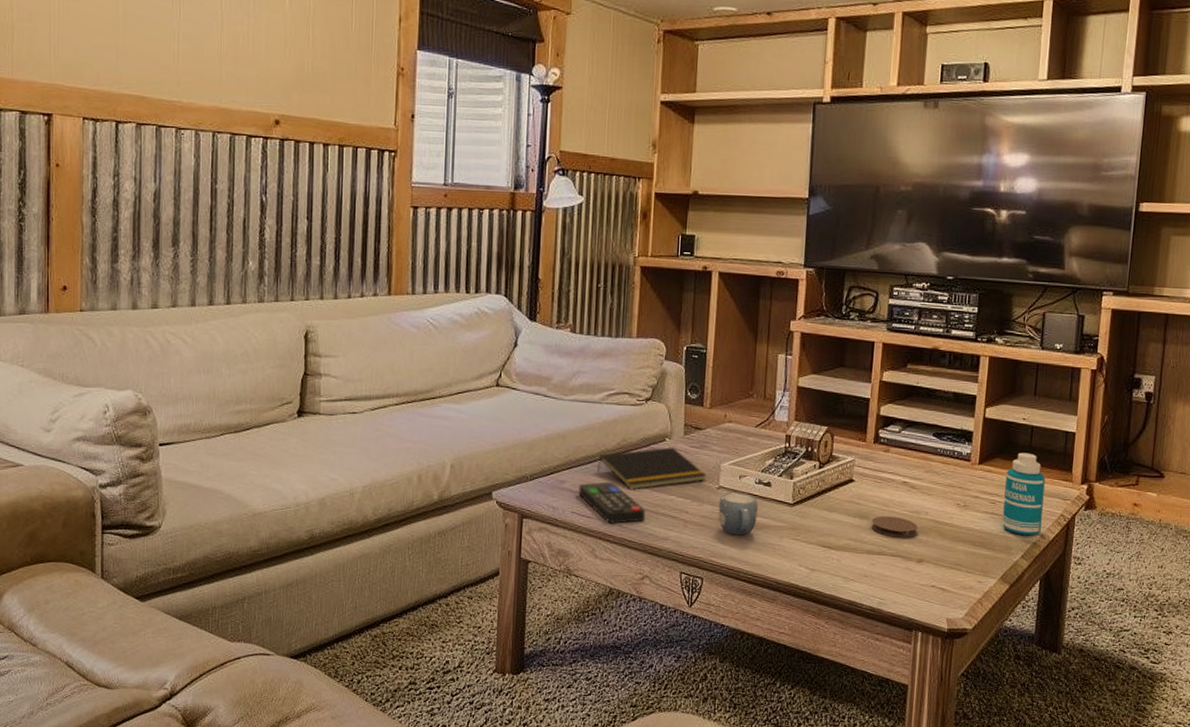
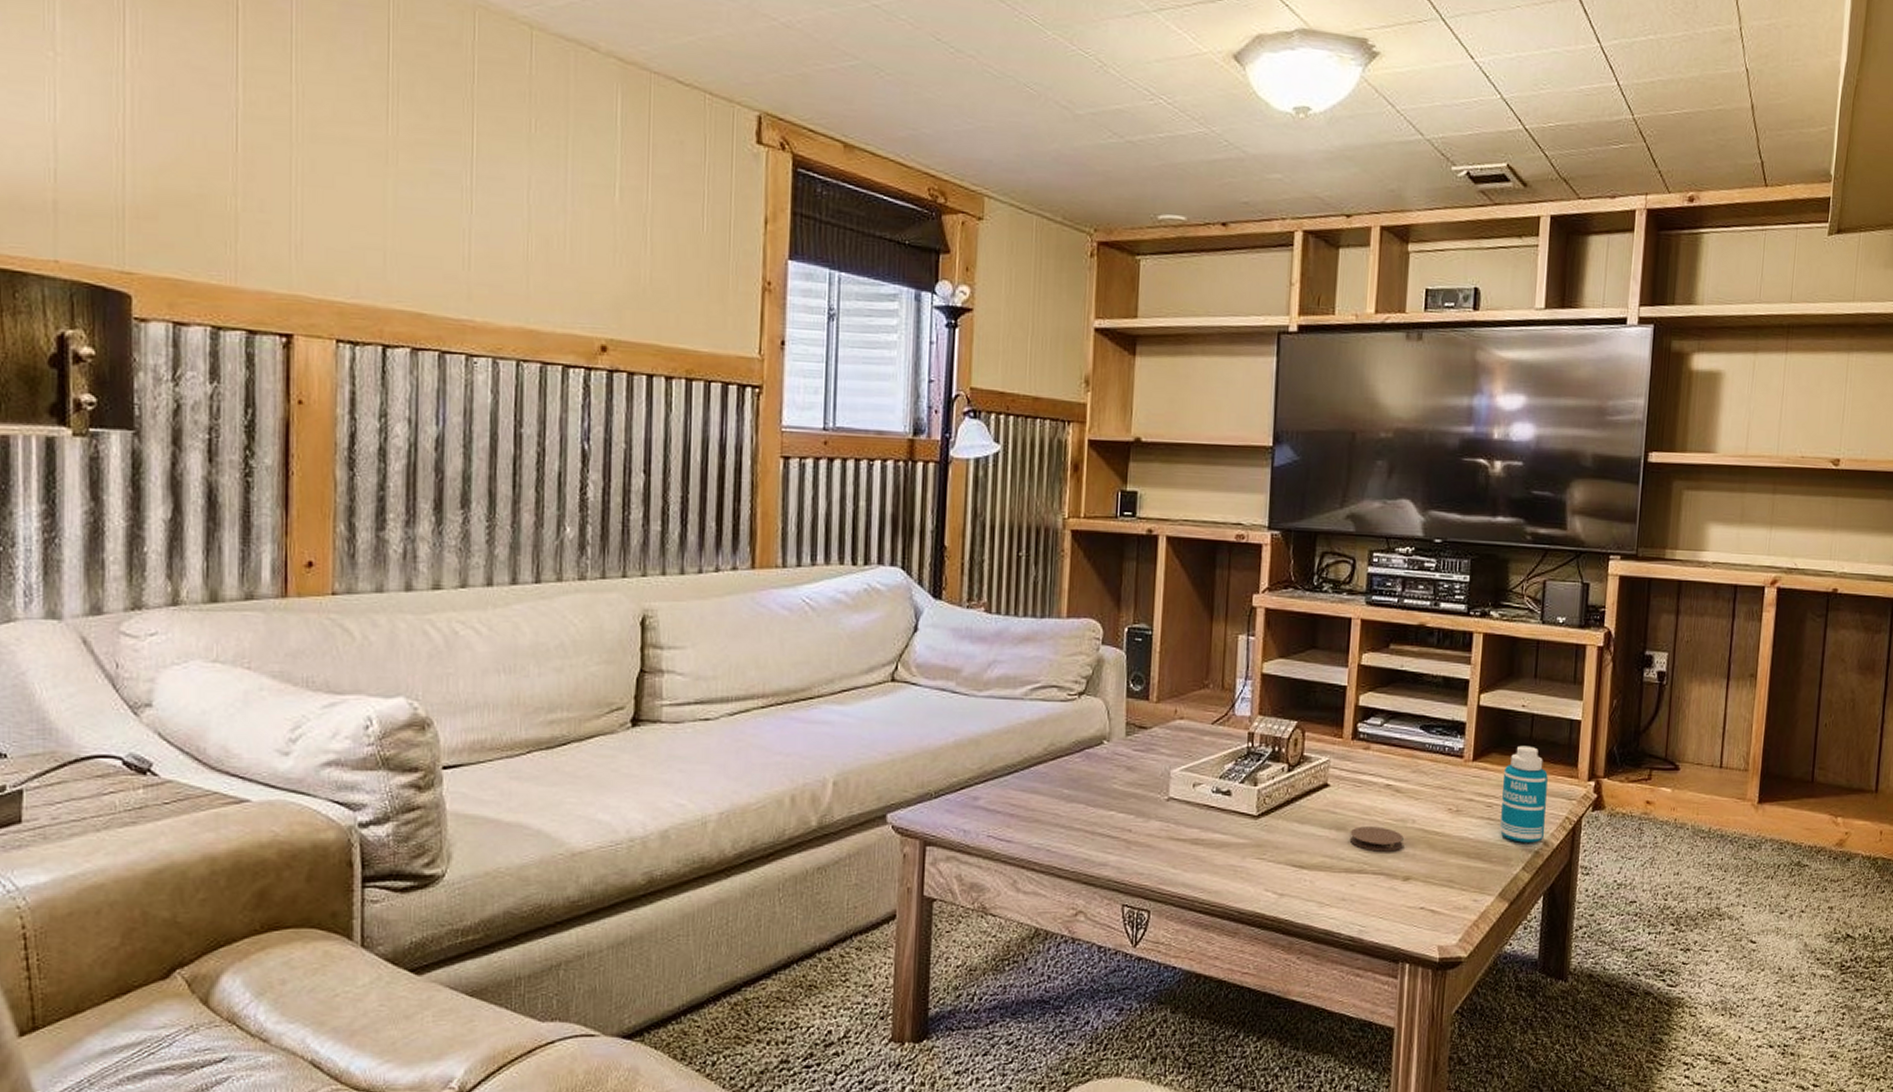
remote control: present [578,481,646,524] -> none [995,796,1080,848]
notepad: present [597,447,707,490] -> none [1019,751,1154,806]
mug: present [718,492,758,536] -> none [1168,805,1216,857]

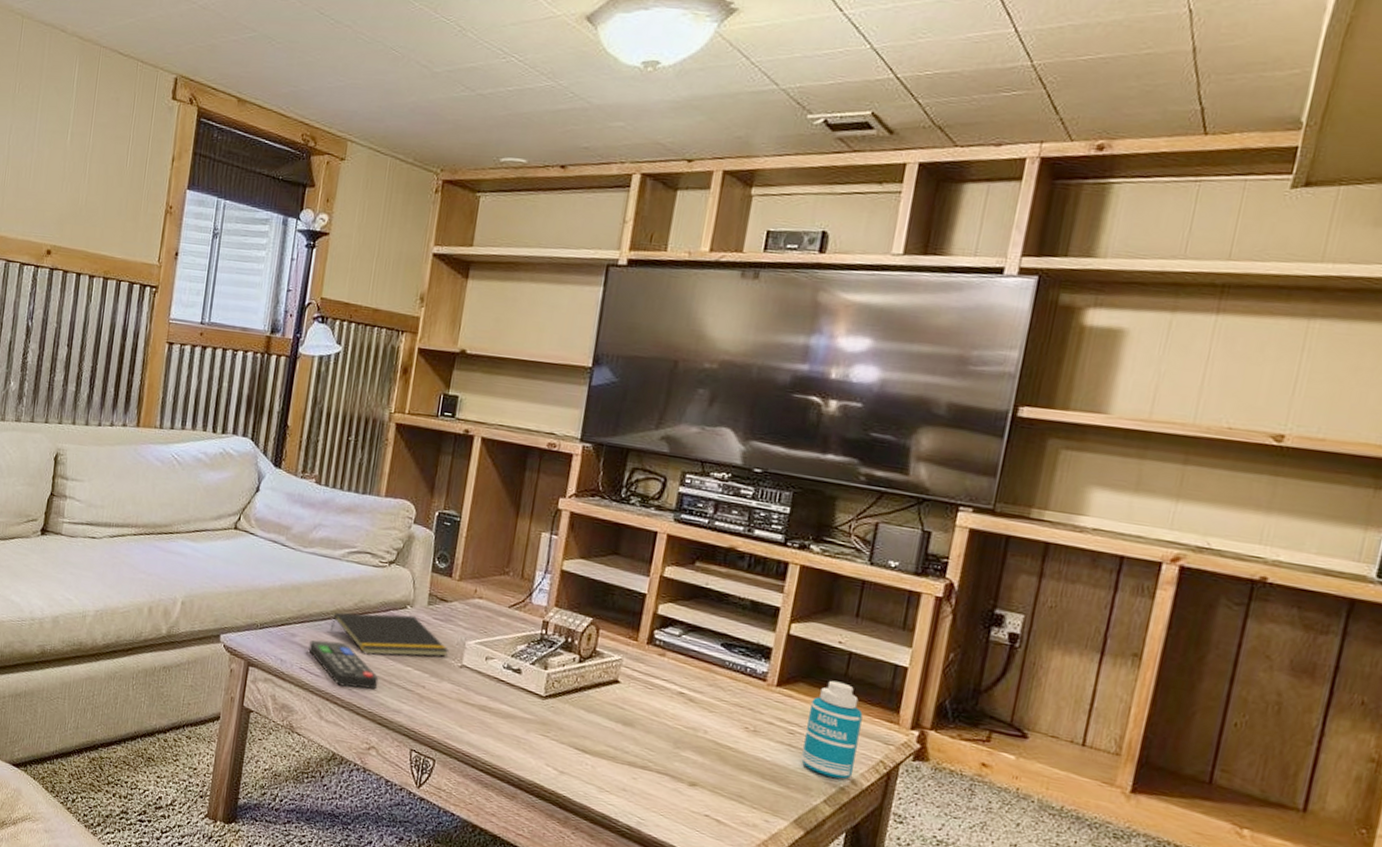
remote control: none [995,796,1080,848] -> present [308,639,379,689]
notepad: none [1019,751,1154,806] -> present [331,612,450,657]
coaster: present [1349,826,1404,852] -> none [635,725,694,756]

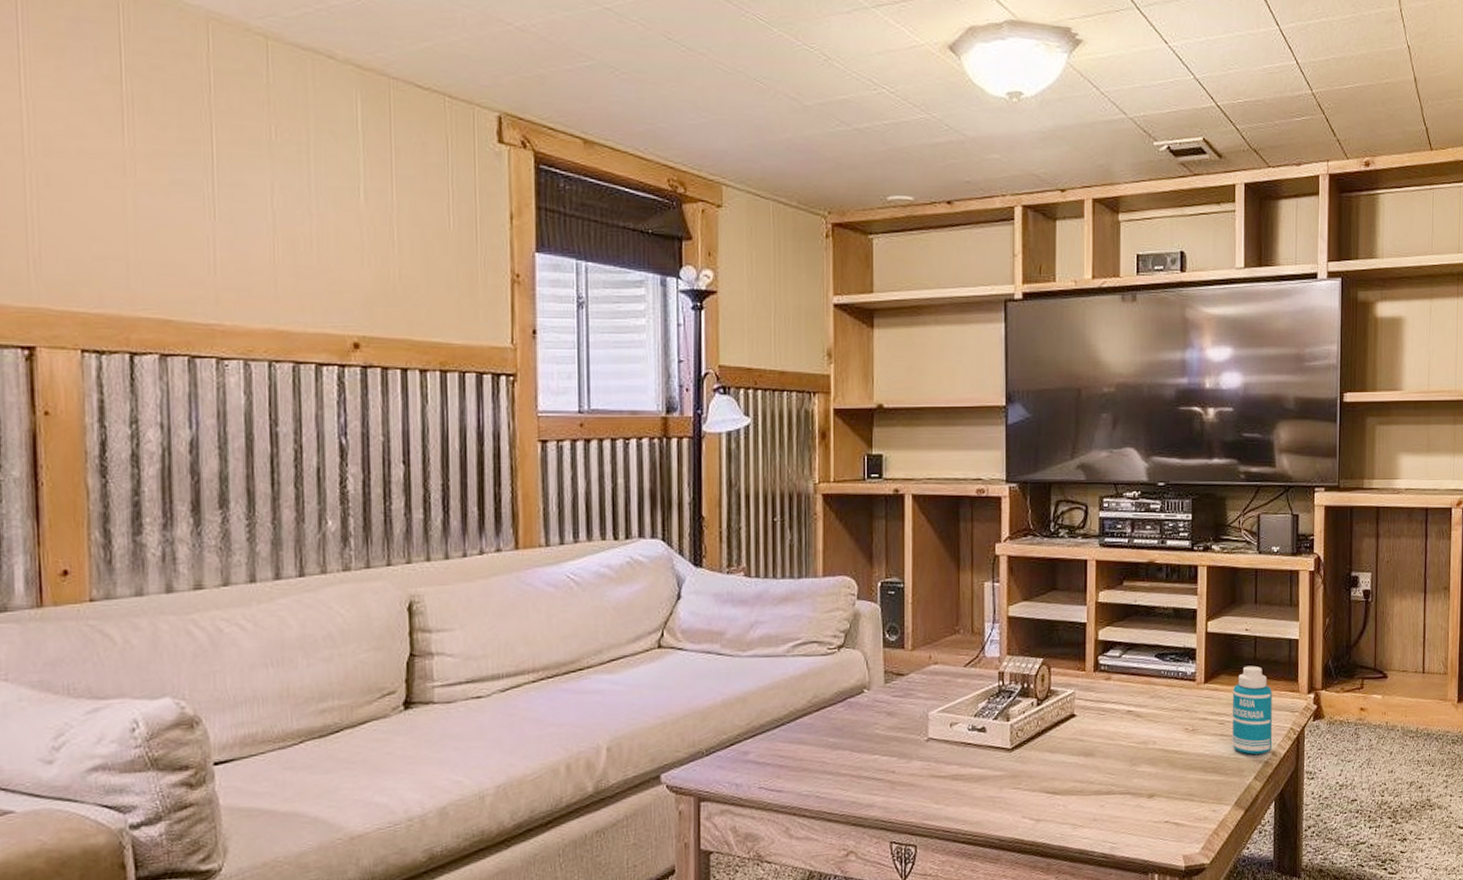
remote control: present [308,639,379,689] -> none [765,746,846,796]
notepad: present [331,612,450,657] -> none [786,699,914,754]

